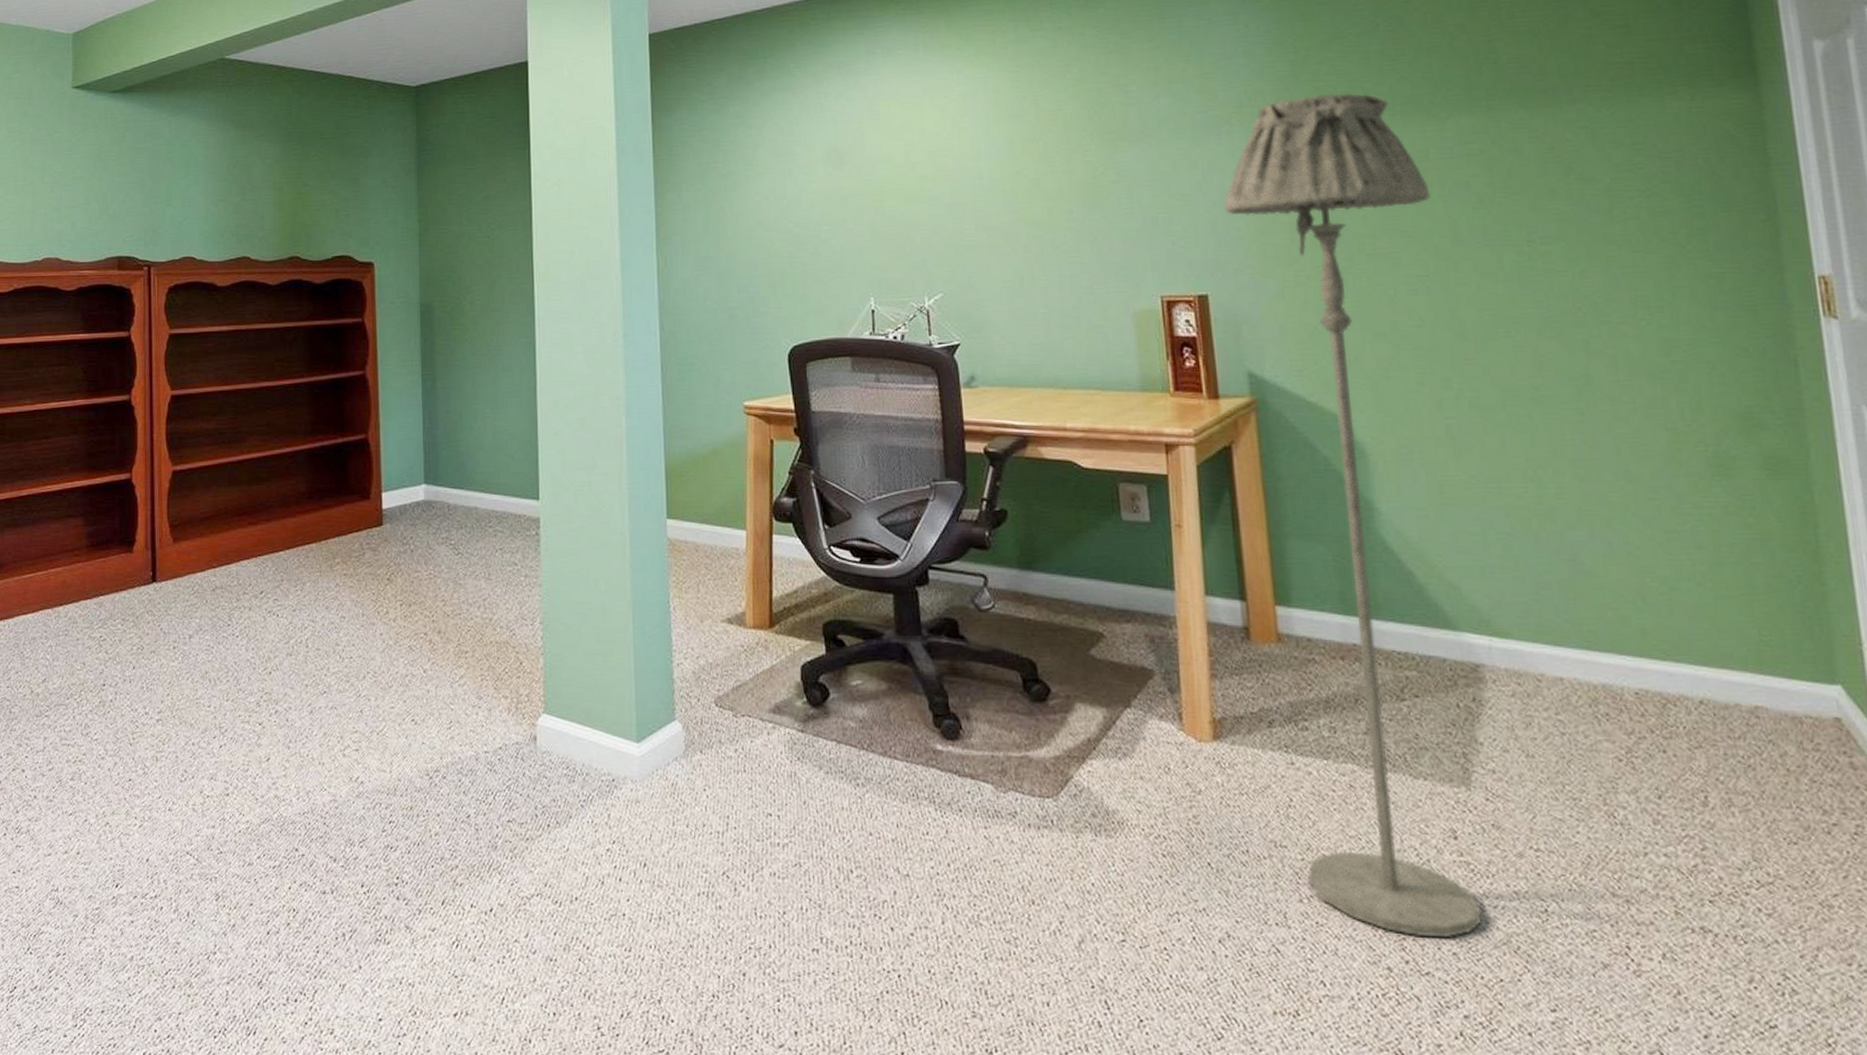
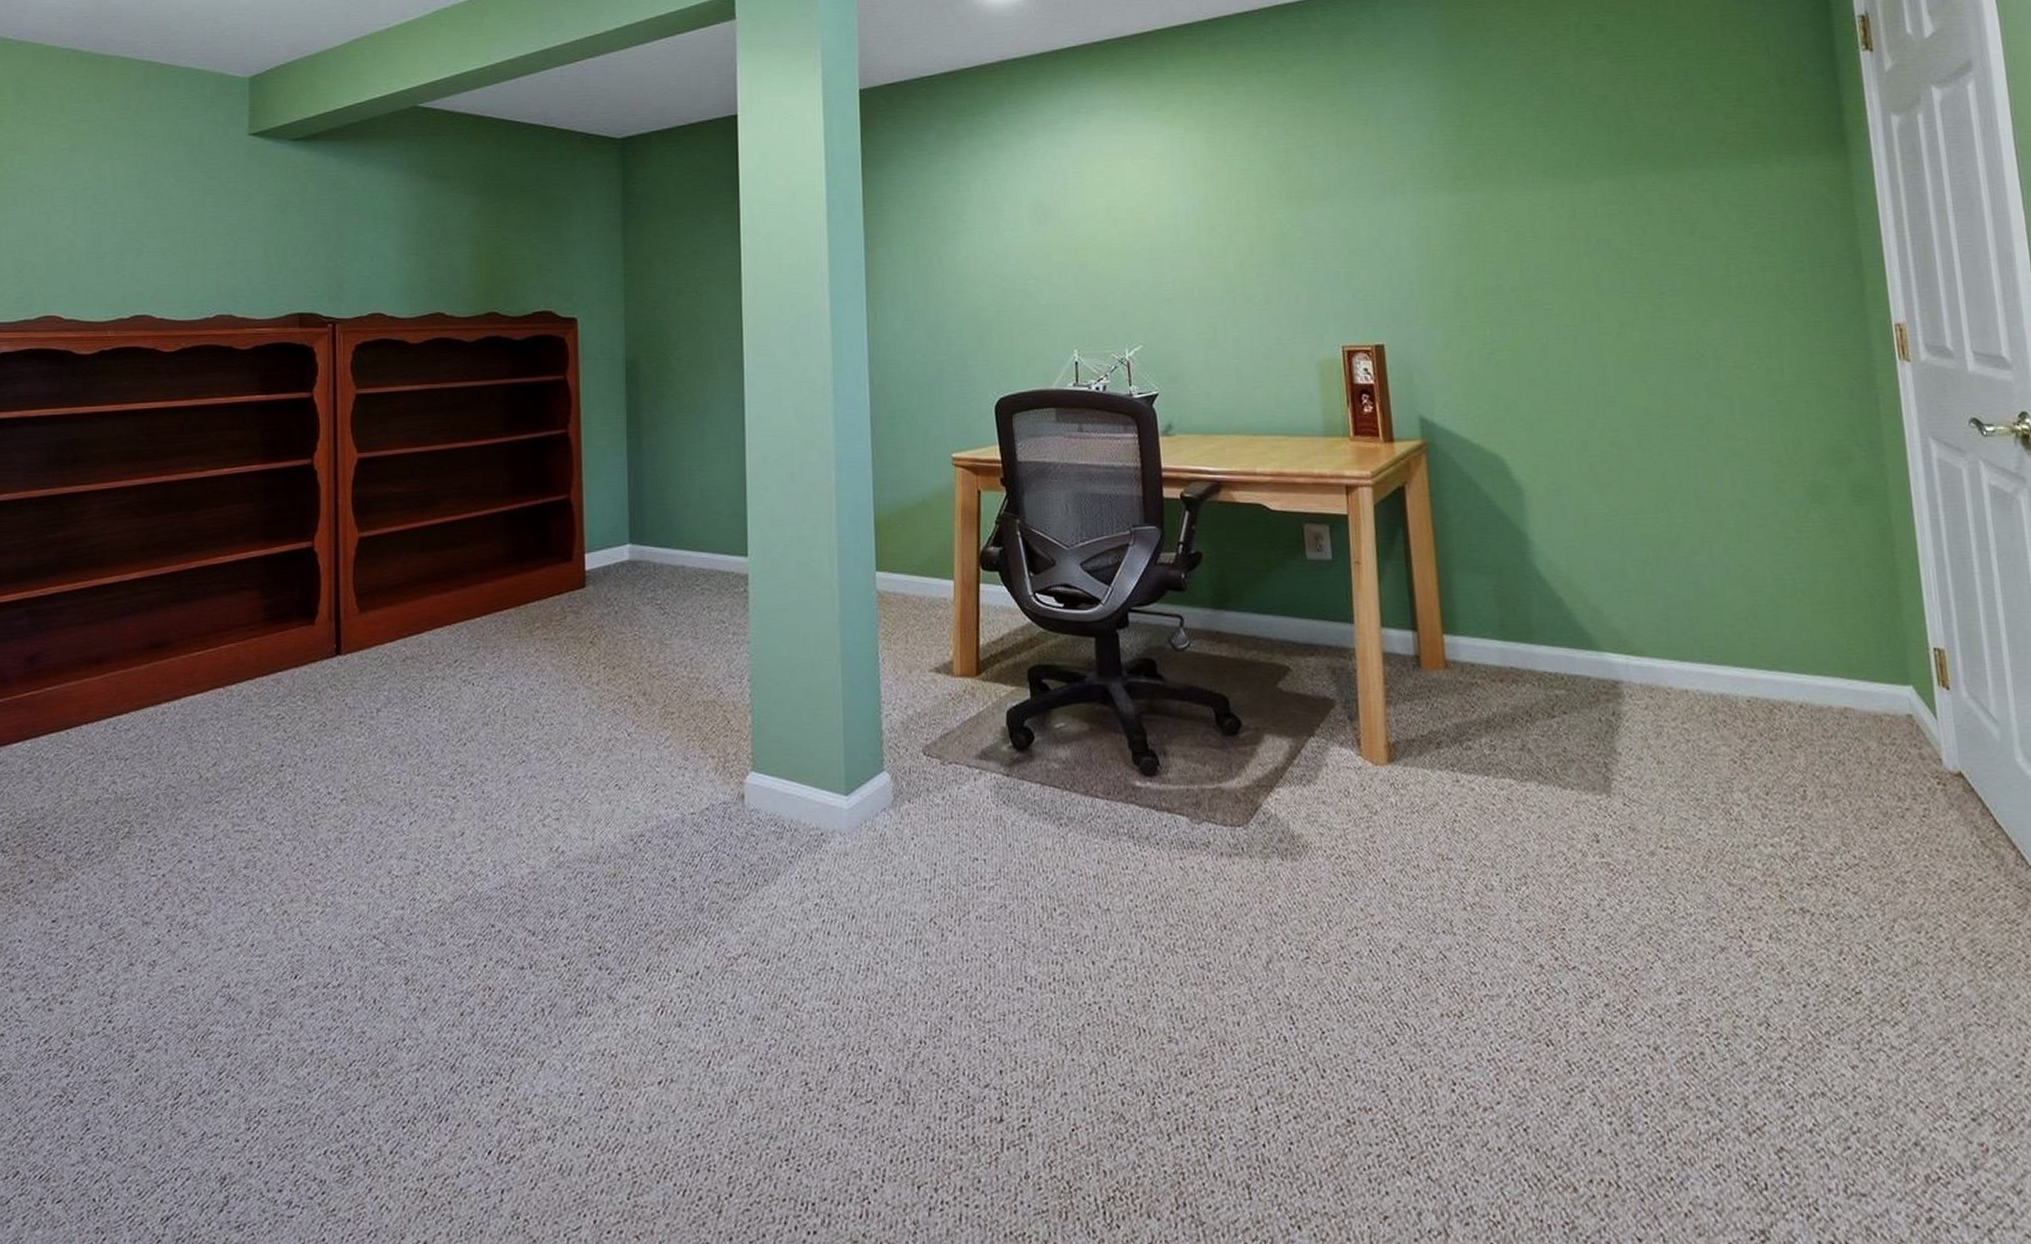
floor lamp: present [1223,93,1482,937] -> none [1398,156,1620,935]

